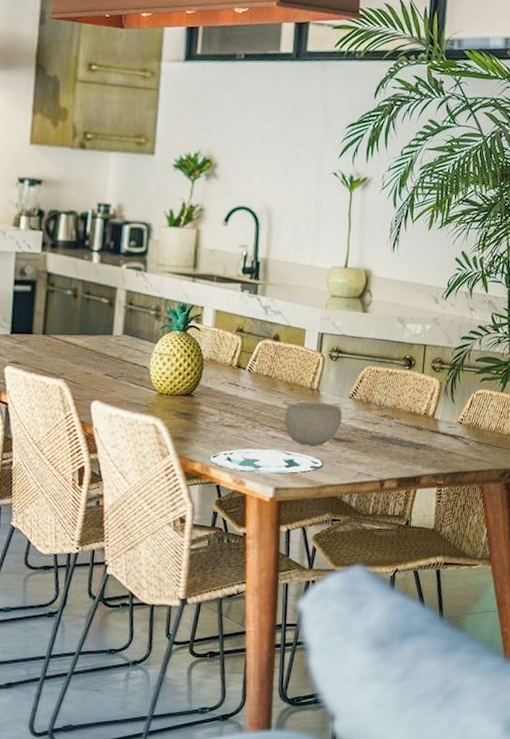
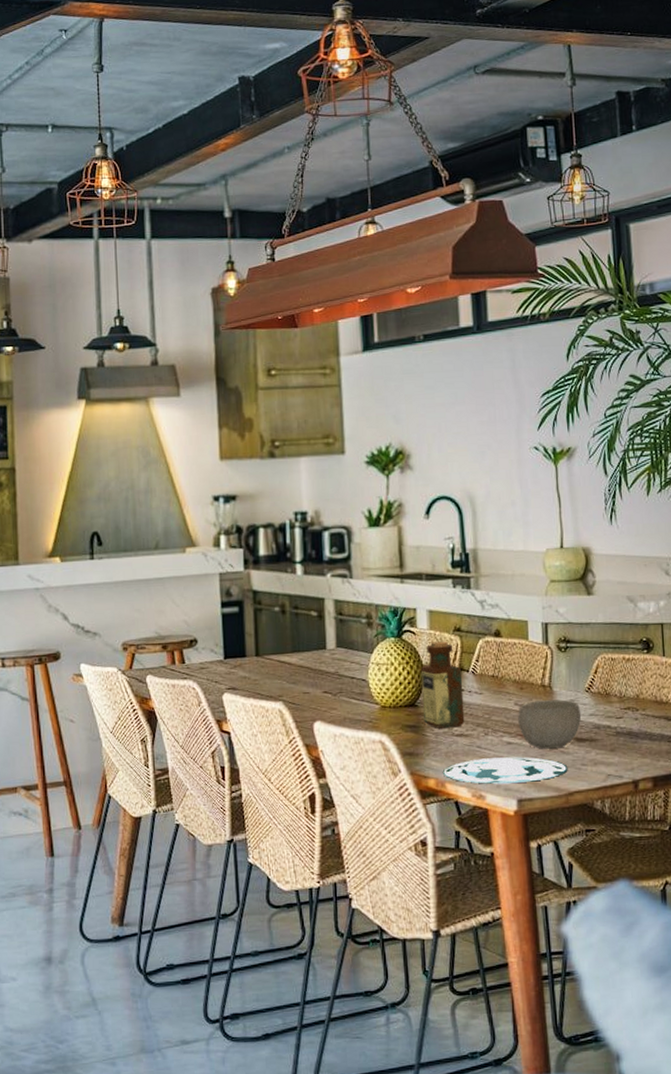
bottle: none [197,339,239,419] -> present [420,641,465,728]

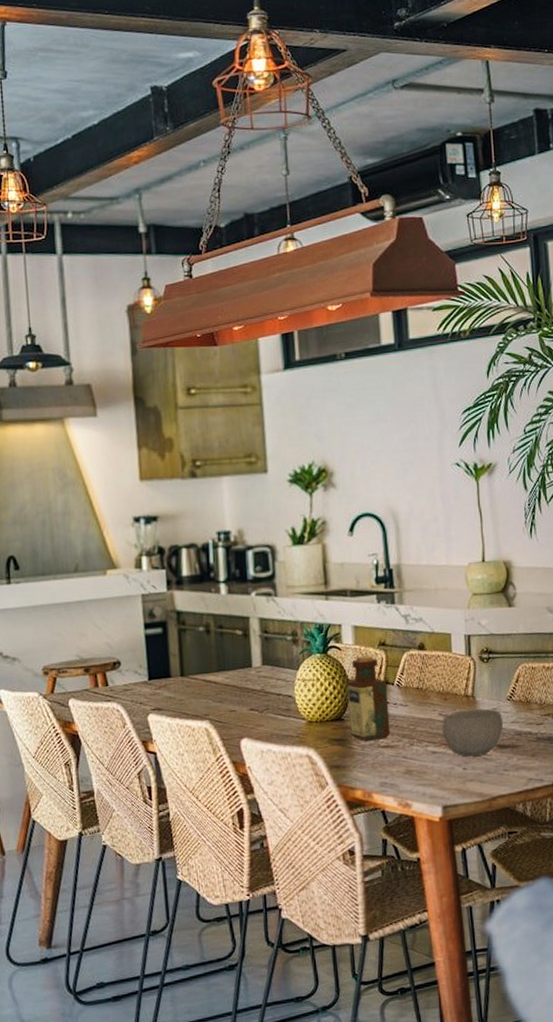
plate: present [442,756,568,784] -> none [369,765,491,793]

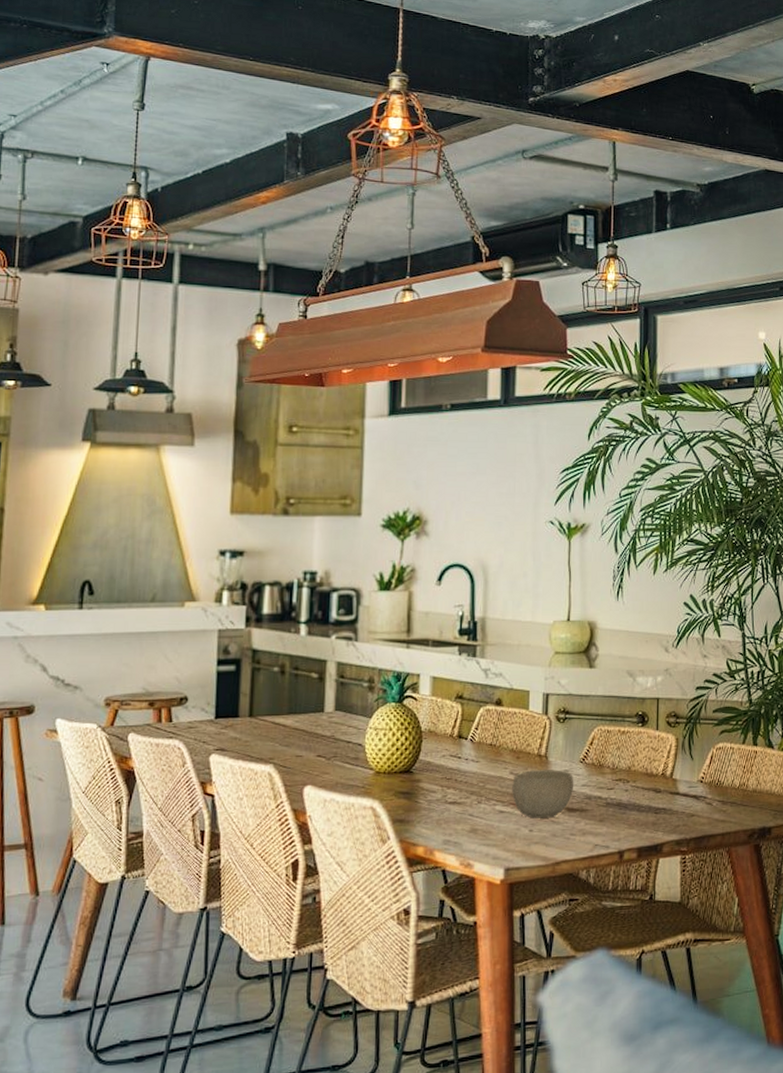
bottle: present [346,655,391,741] -> none [417,708,461,796]

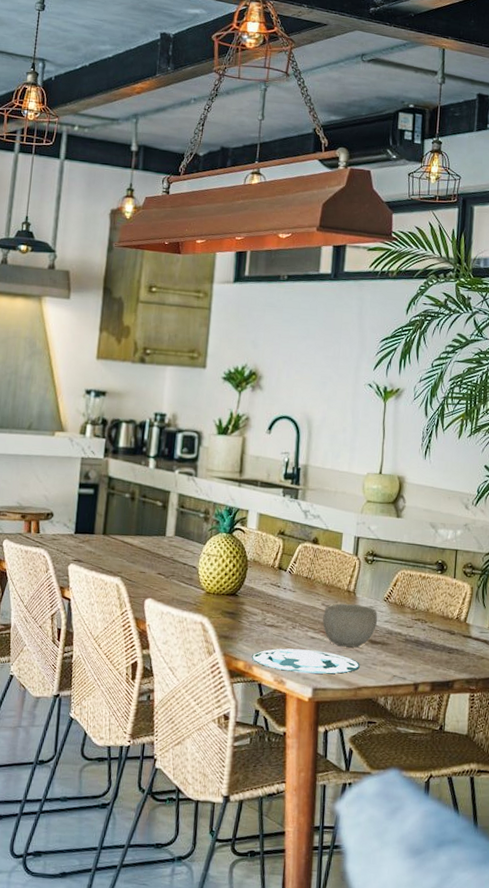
plate: none [432,825,557,852] -> present [251,648,360,674]

